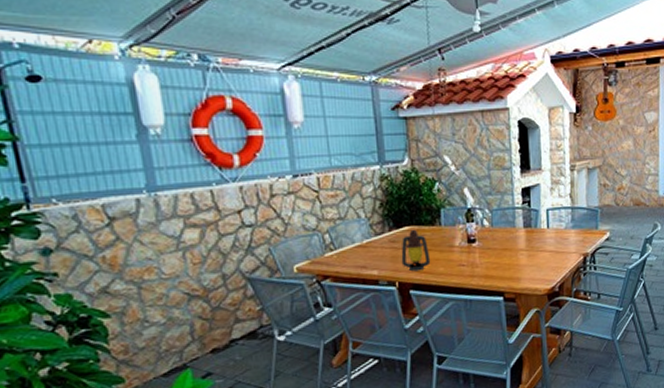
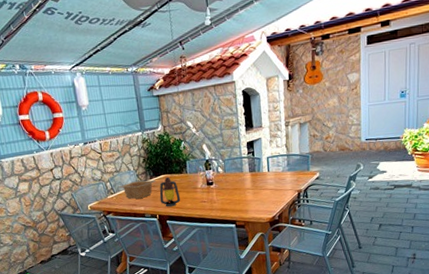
serving bowl: none [341,232,398,259] -> present [118,180,157,199]

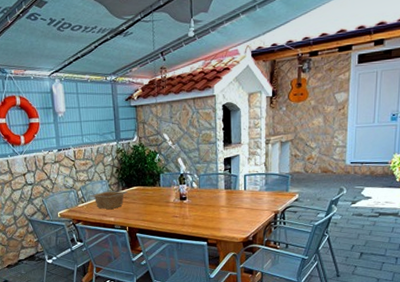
lantern: present [159,176,181,207] -> none [130,189,152,220]

